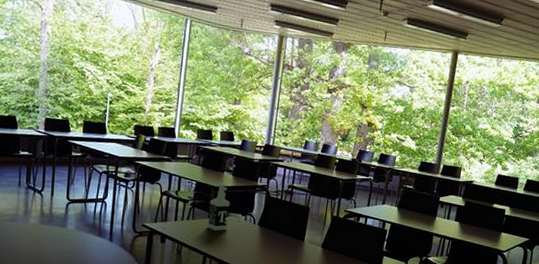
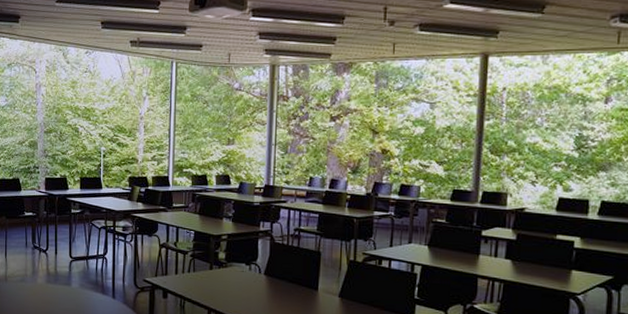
vodka: present [206,183,231,231] -> none [209,231,232,283]

